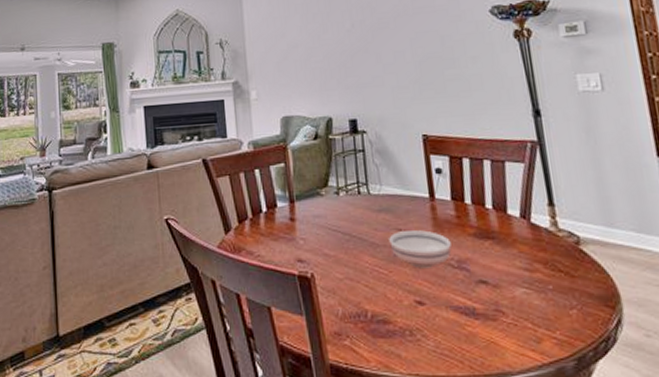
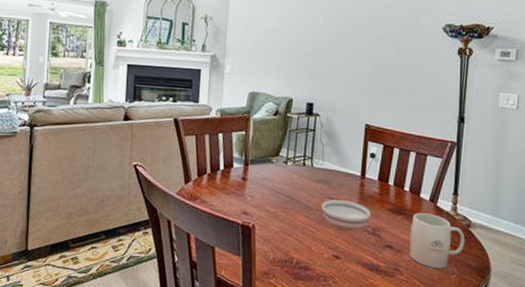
mug: none [503,233,579,303] -> present [409,213,465,269]

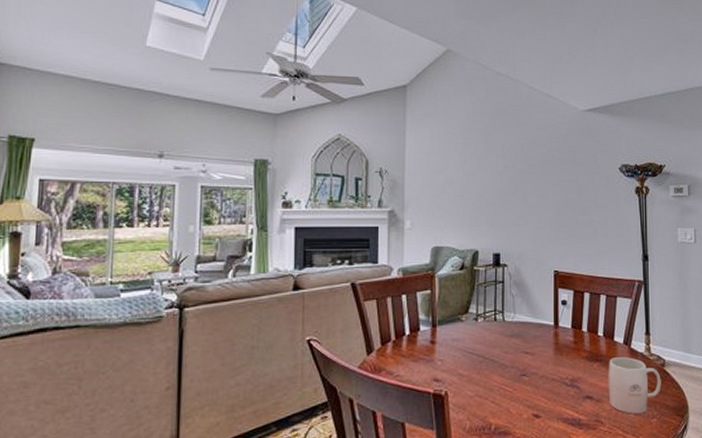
bowl: present [321,200,371,231] -> none [517,353,567,386]

